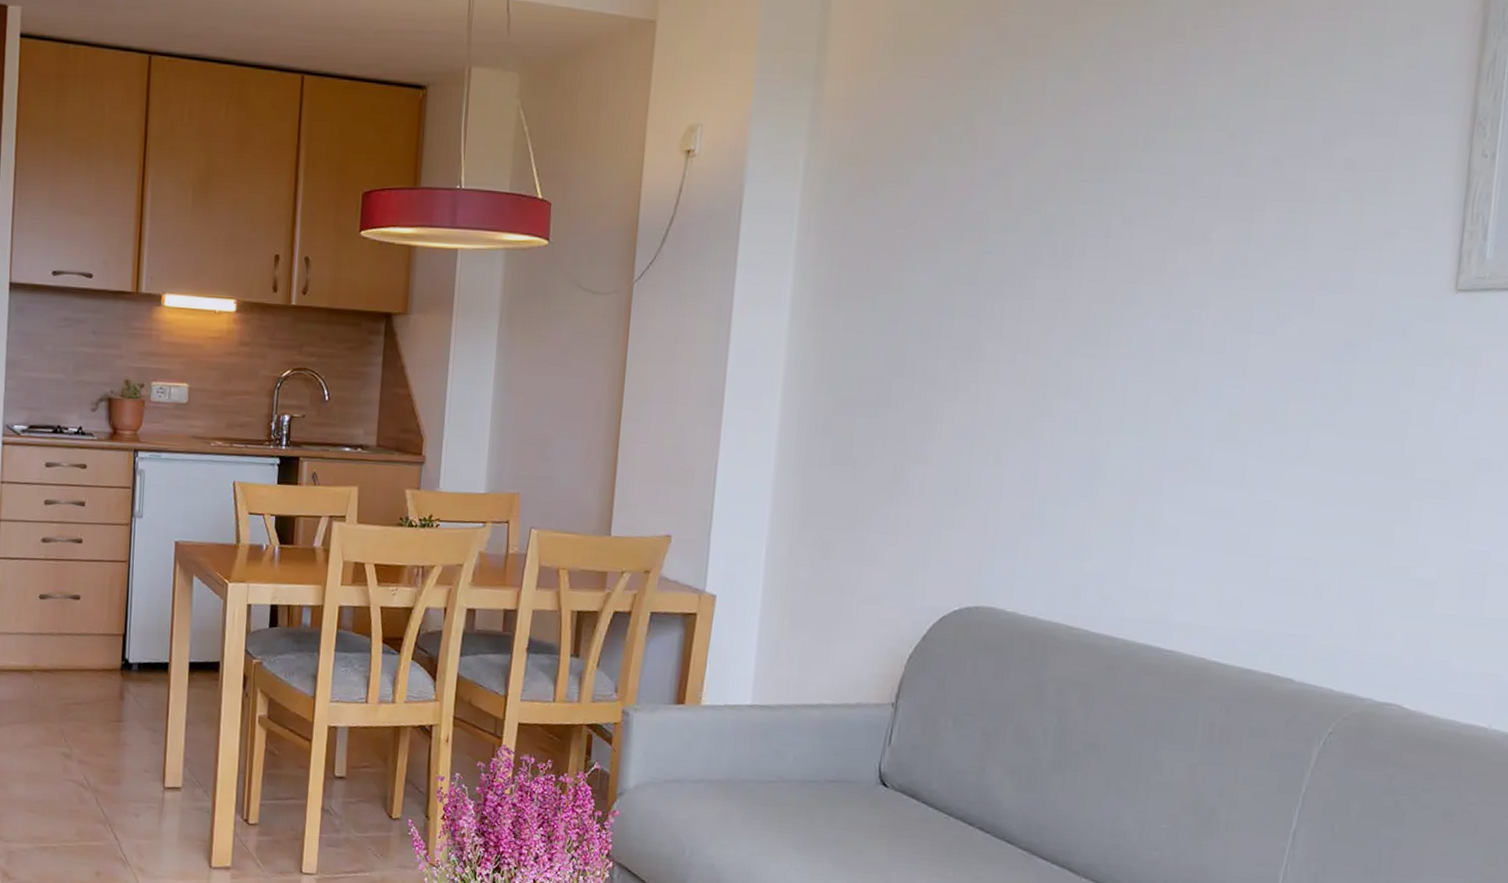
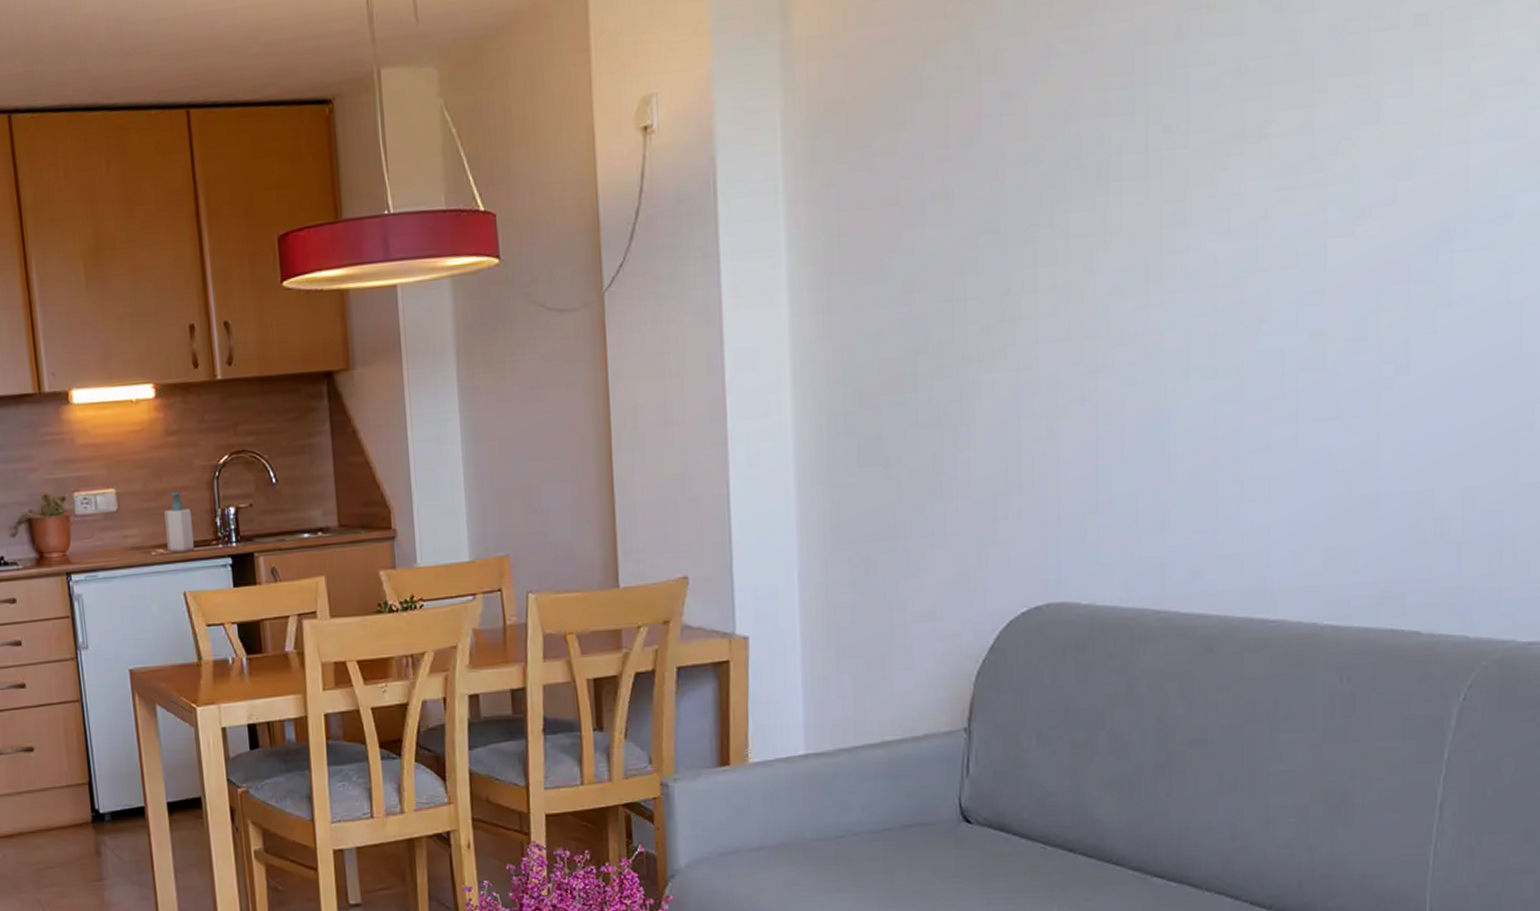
soap bottle: none [224,394,252,448] -> present [164,491,194,553]

